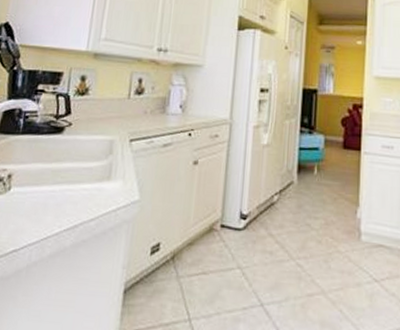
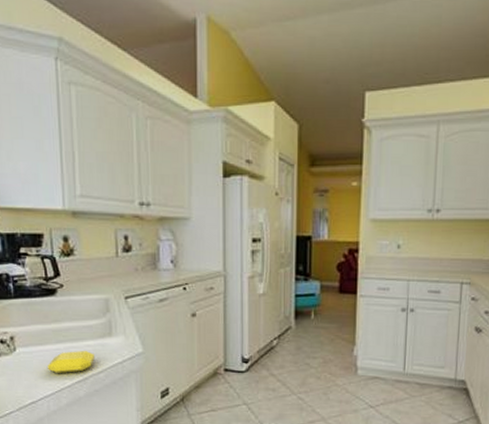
soap bar: none [38,194,90,219] -> present [47,351,96,374]

